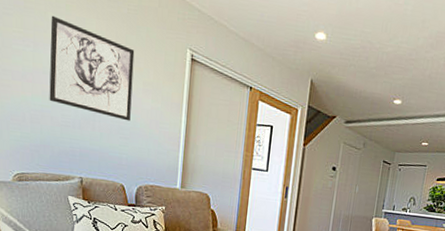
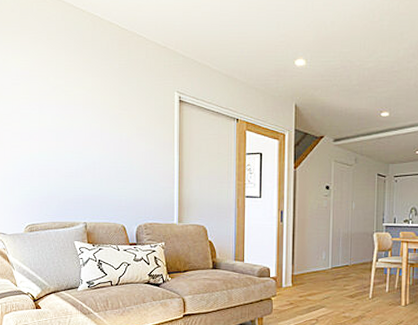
wall art: present [49,15,135,121] -> none [52,80,127,165]

